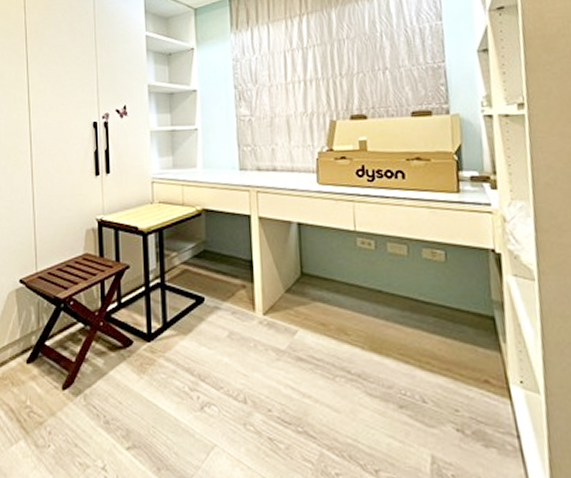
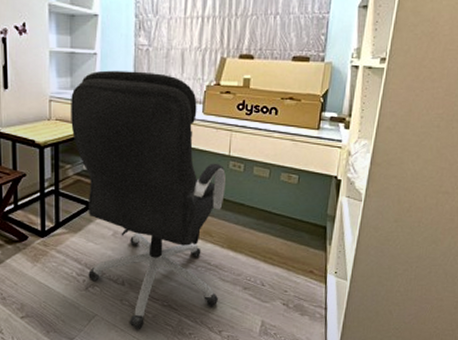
office chair: none [174,143,368,466] -> present [71,70,226,329]

